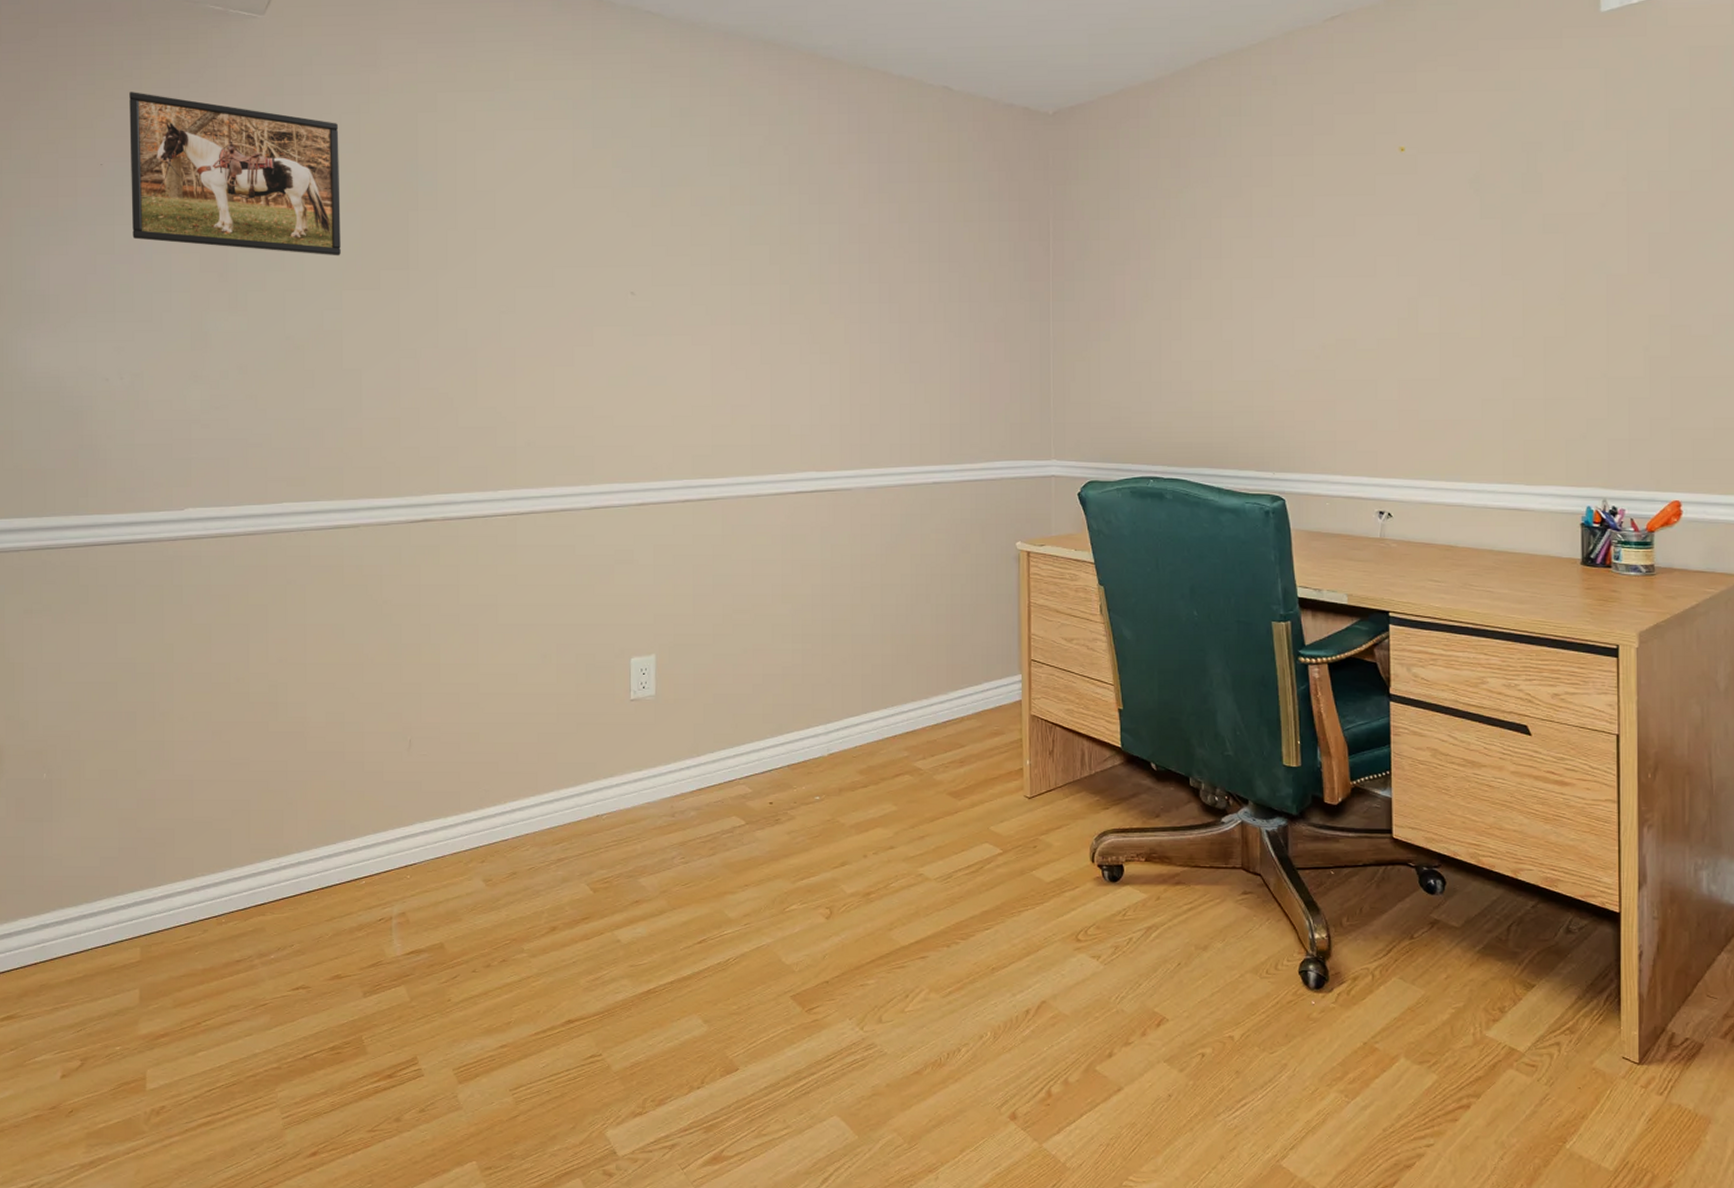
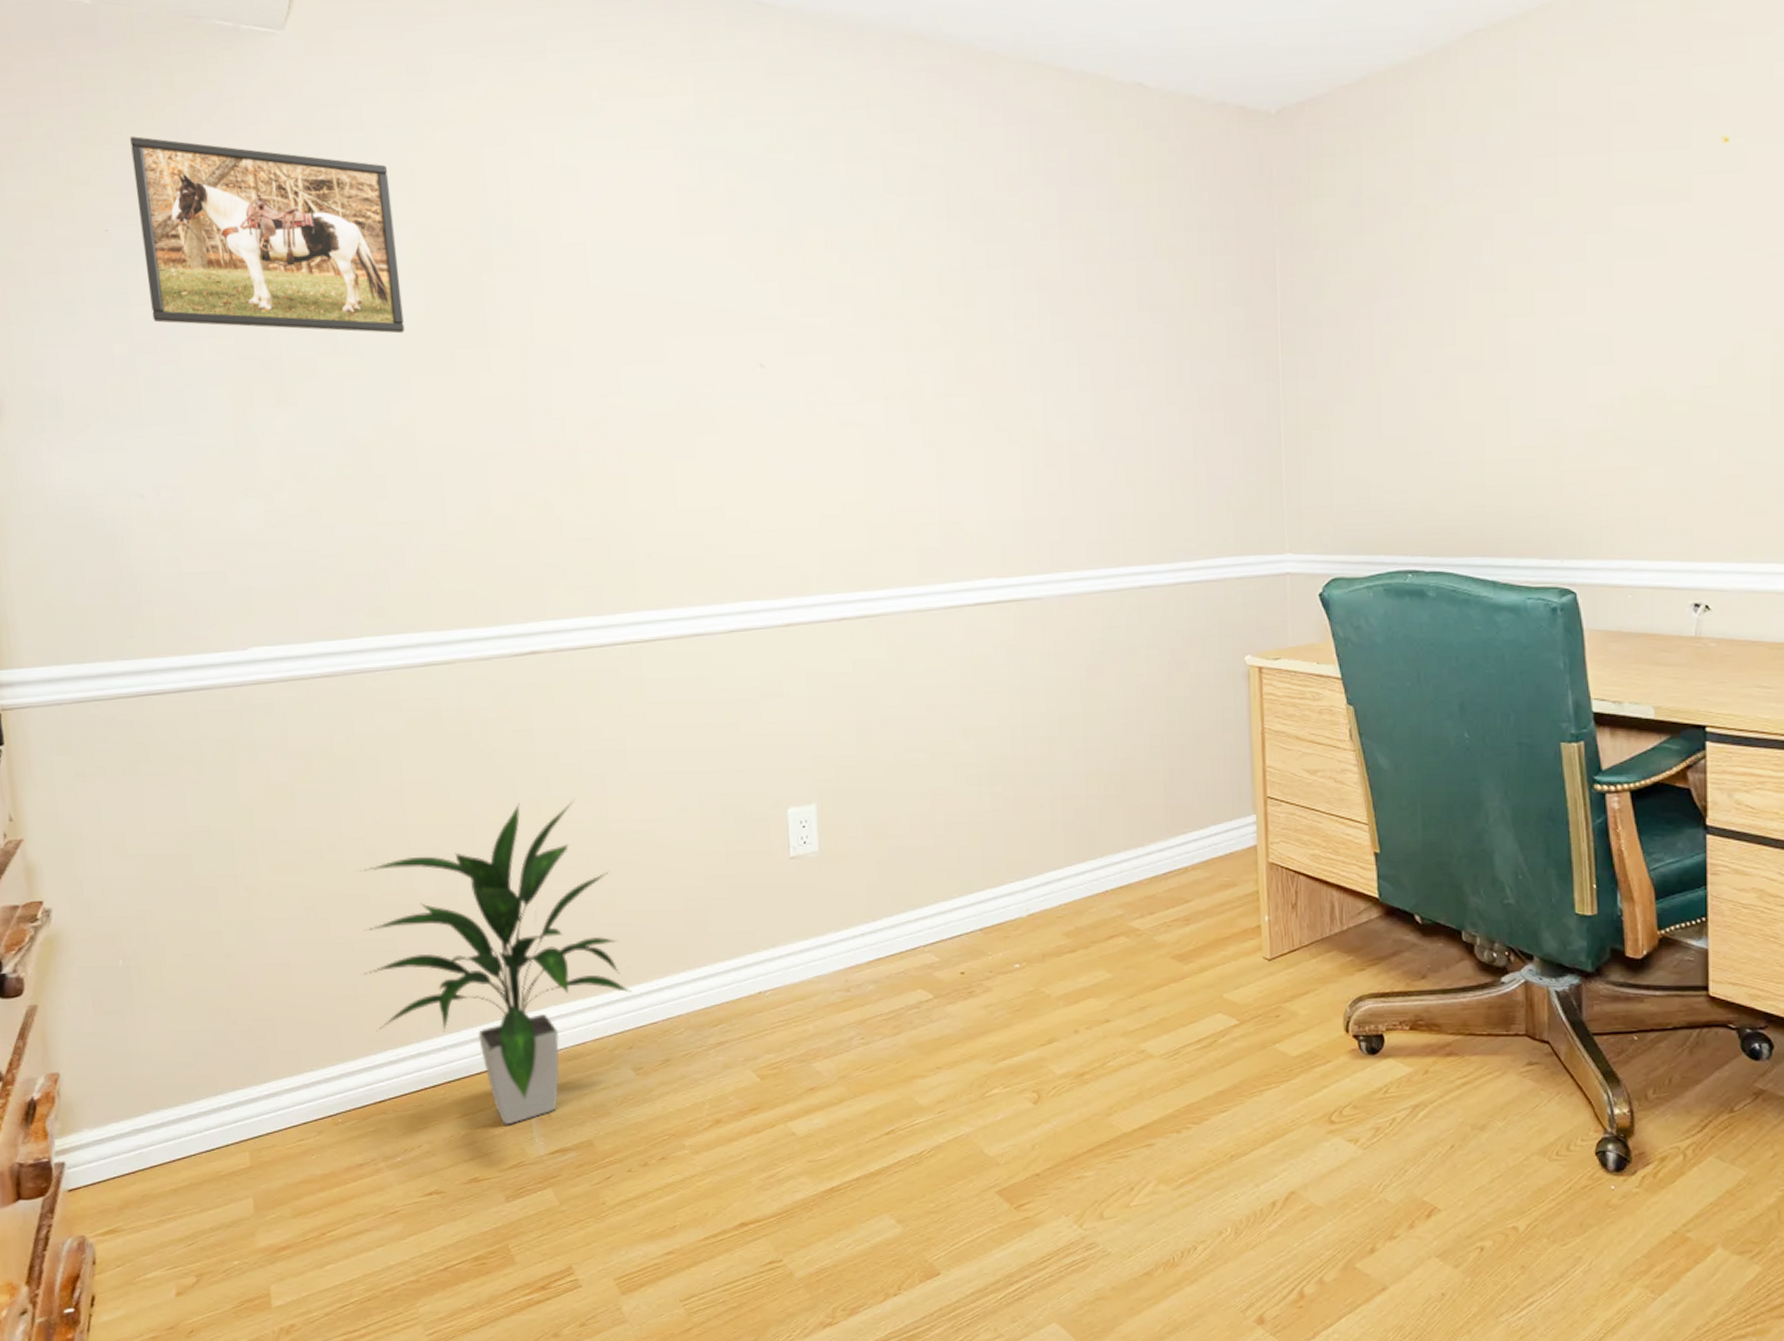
indoor plant: none [256,646,487,928] -> present [359,800,631,1125]

